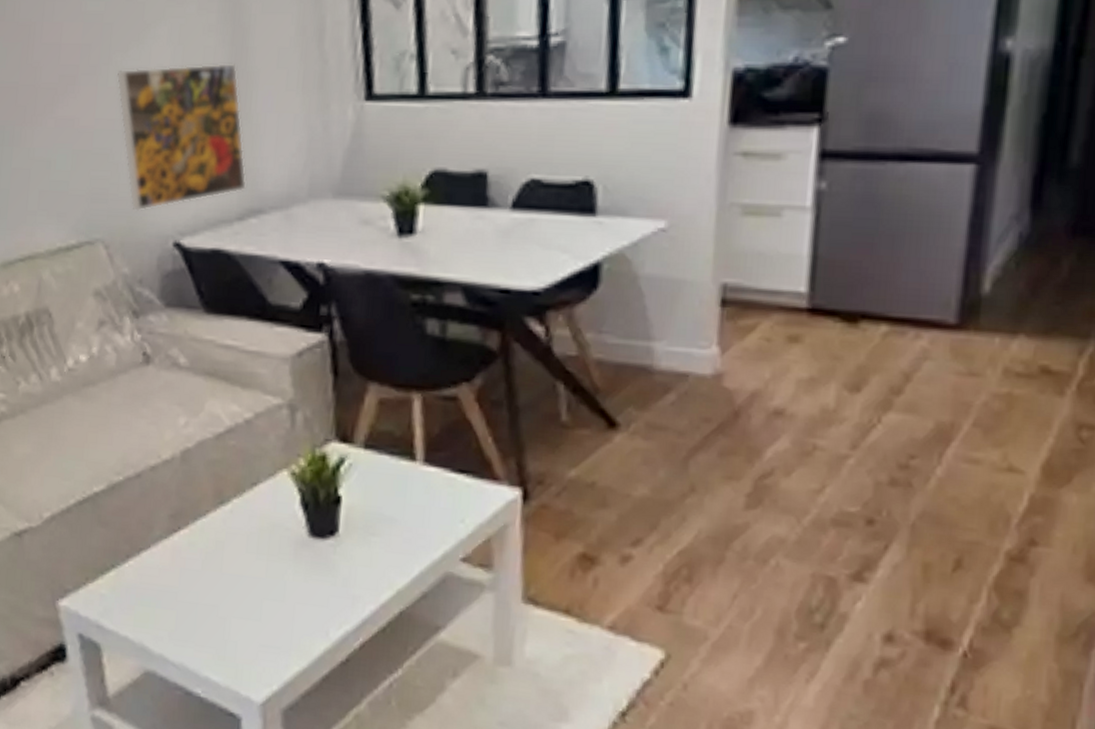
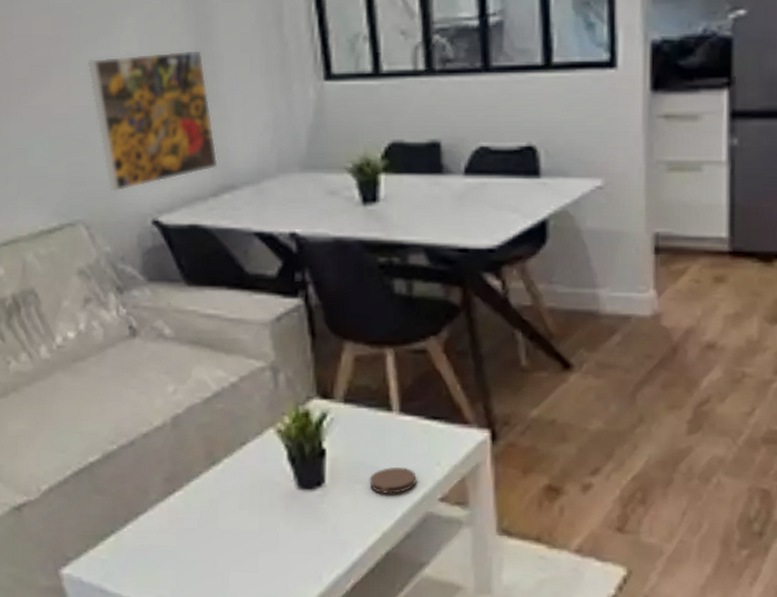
coaster: none [386,521,438,551] -> present [369,467,417,495]

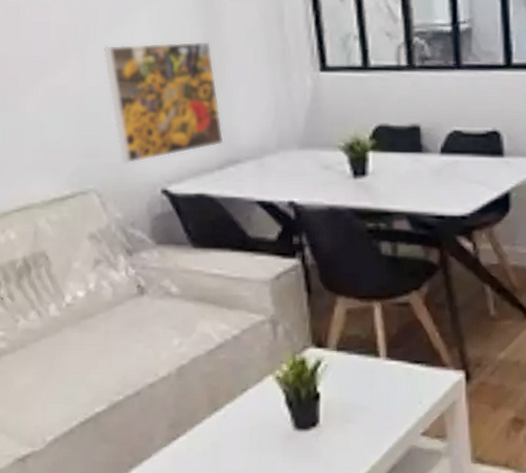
coaster: present [369,467,417,495] -> none [359,407,401,432]

